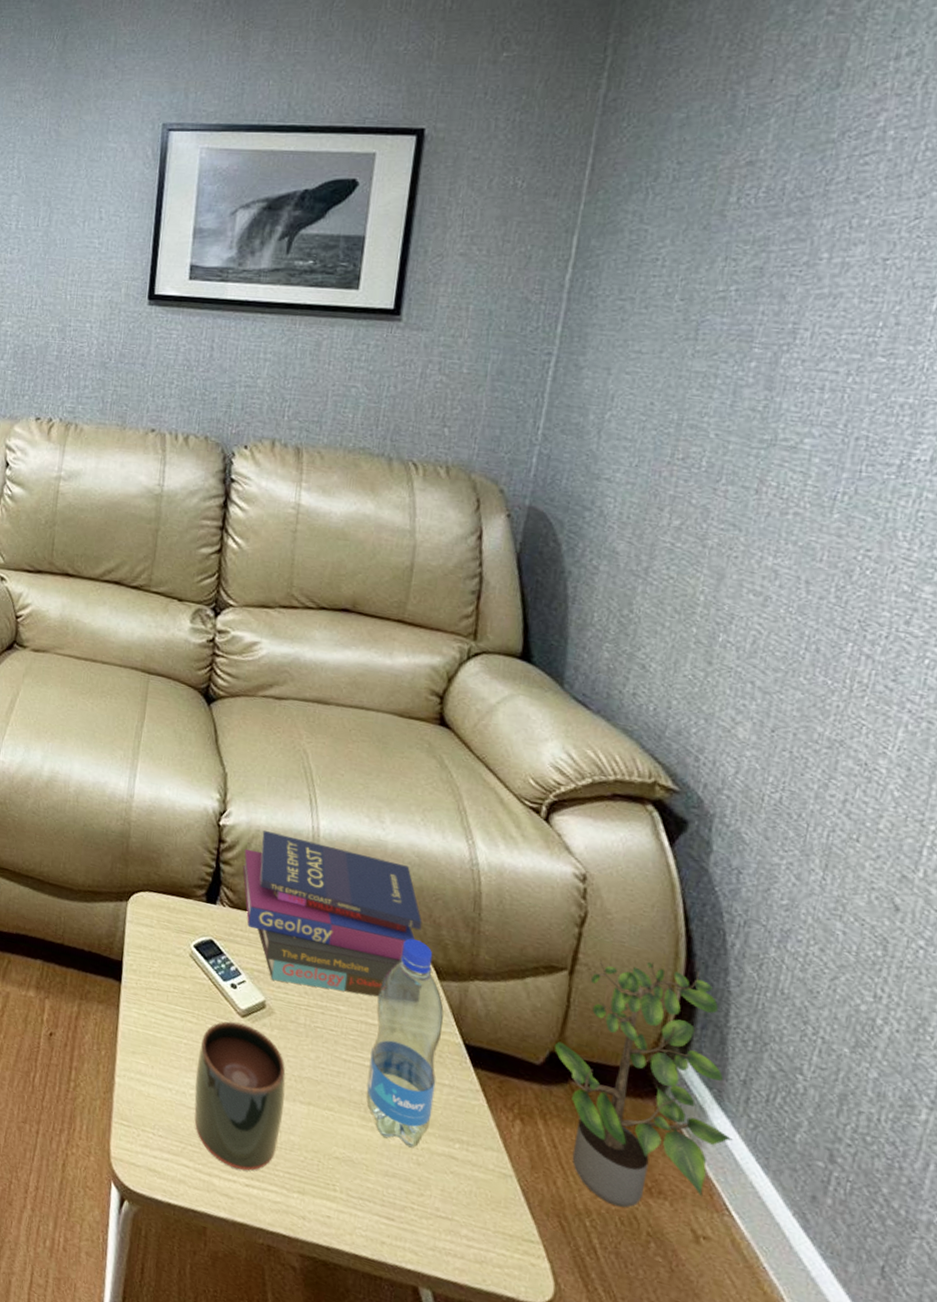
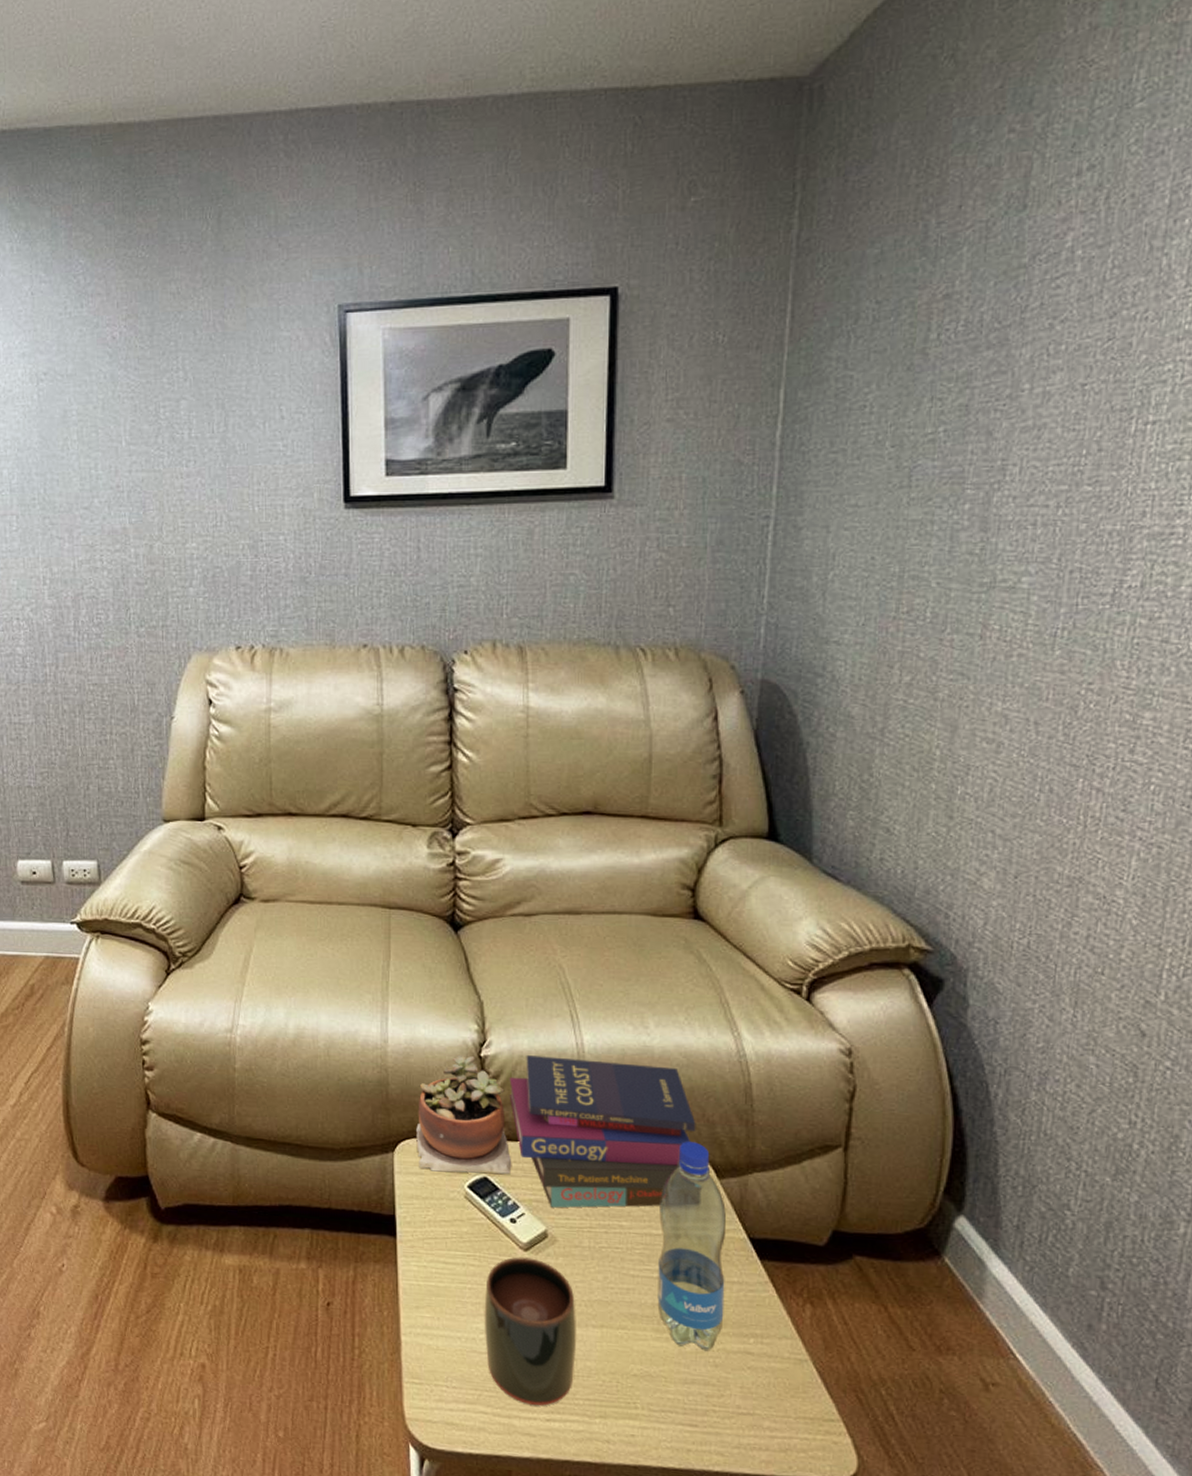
succulent plant: none [149,820,239,941] -> present [416,1056,512,1174]
potted plant: present [553,958,733,1208] -> none [836,1125,1011,1371]

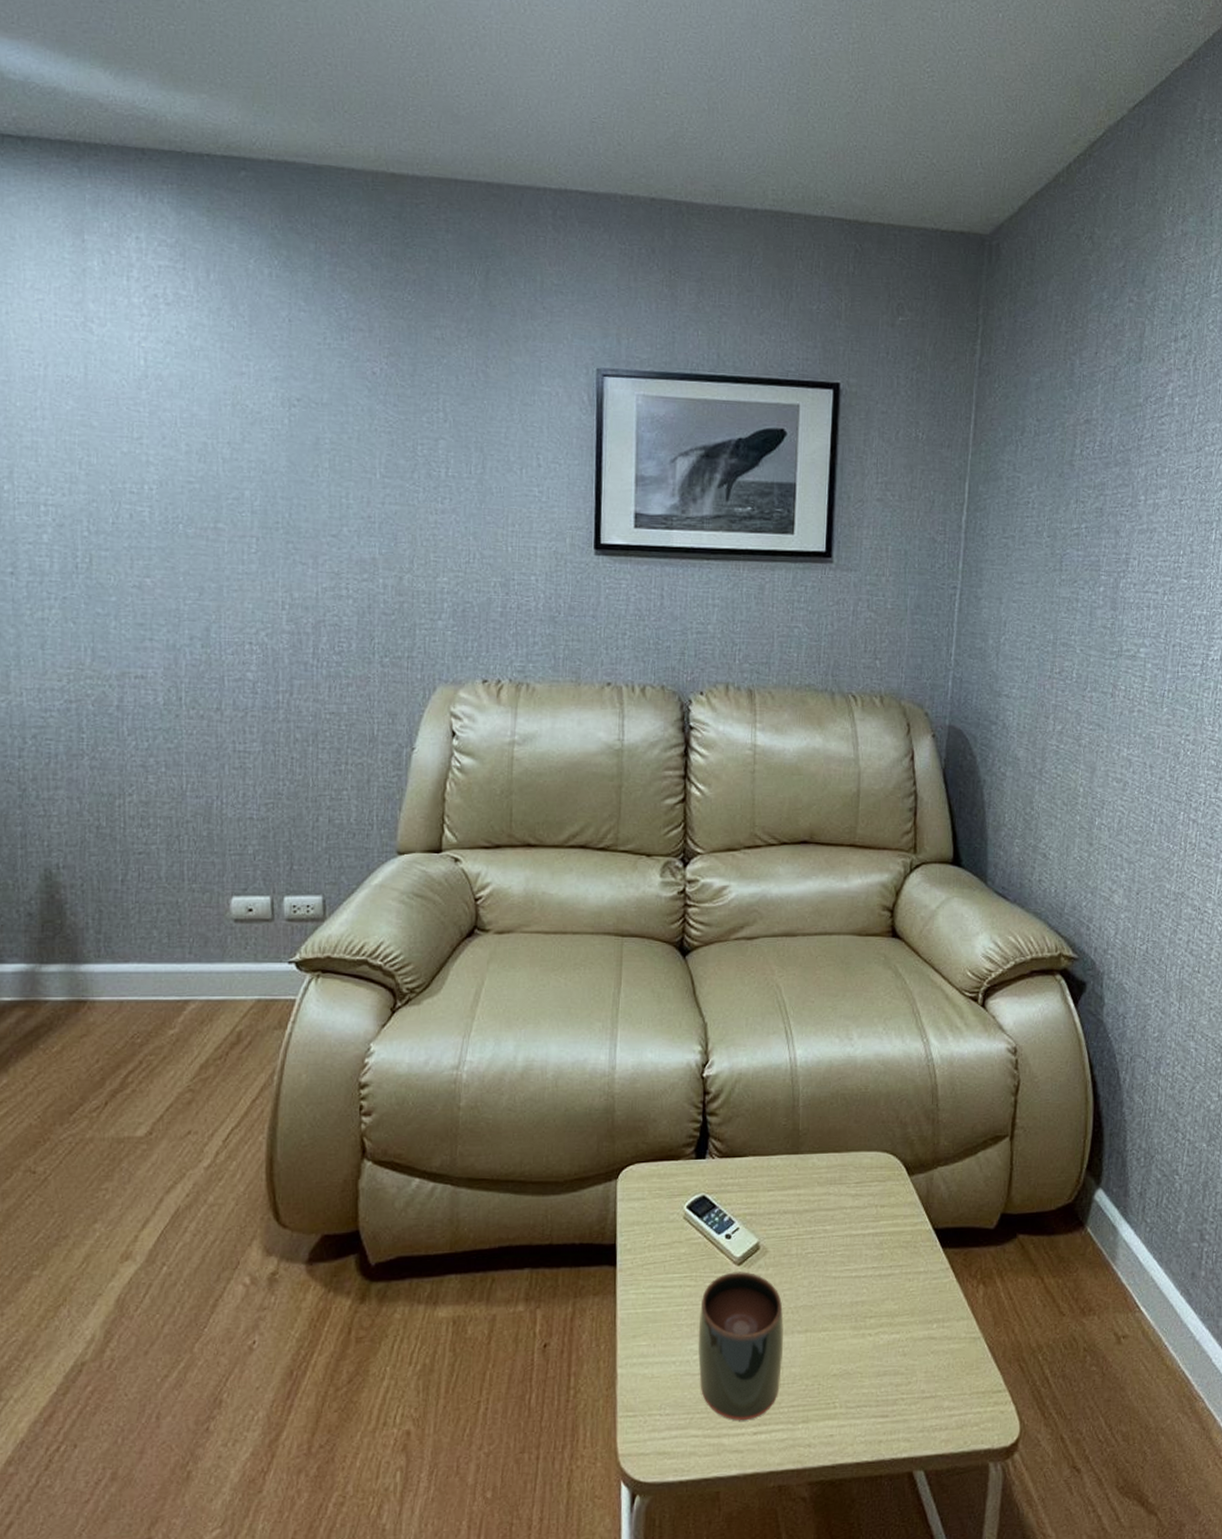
succulent plant: present [416,1056,512,1174] -> none [639,1077,729,1195]
books: present [509,1055,696,1208] -> none [728,1072,891,1219]
bottle: present [657,1141,726,1351] -> none [855,1143,915,1342]

